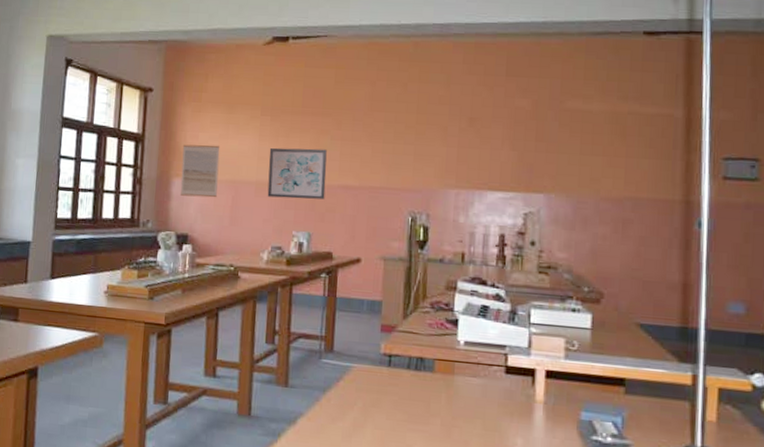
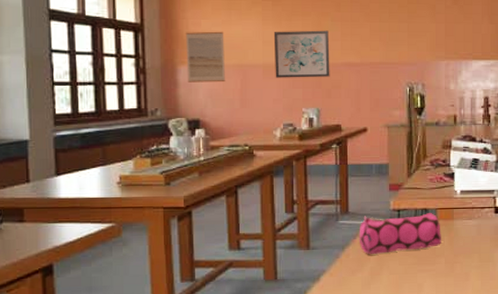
pencil case: none [342,357,439,405] -> present [359,212,441,255]

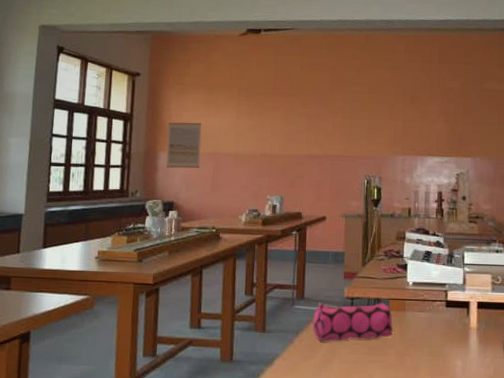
wall art: present [273,30,330,78] -> none [244,124,296,168]

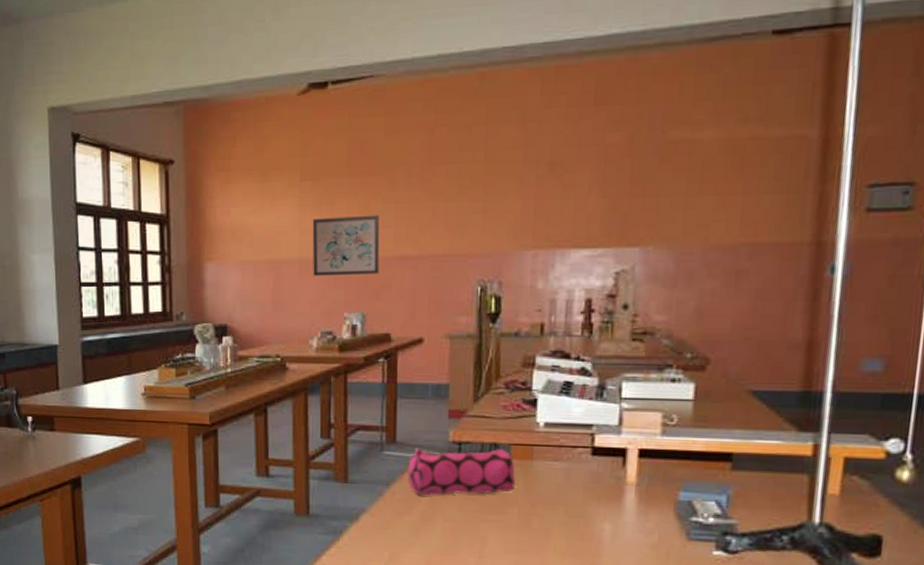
wall art: present [166,122,202,169] -> none [214,220,257,282]
wall art: none [244,124,296,168] -> present [312,215,380,276]

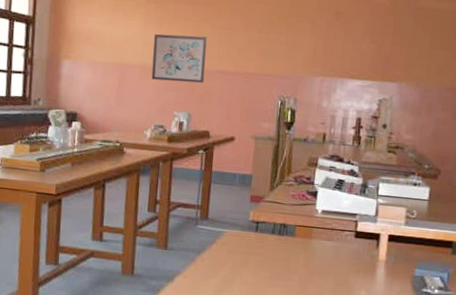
pencil case: present [407,447,515,496] -> none [215,224,298,264]

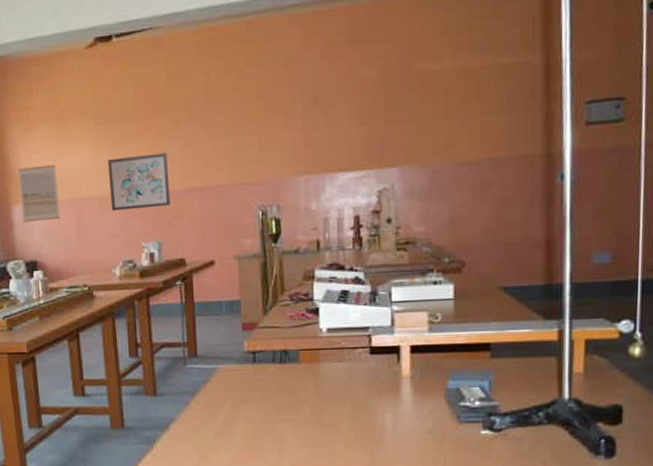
wall art: none [69,28,108,79] -> present [18,164,61,222]

